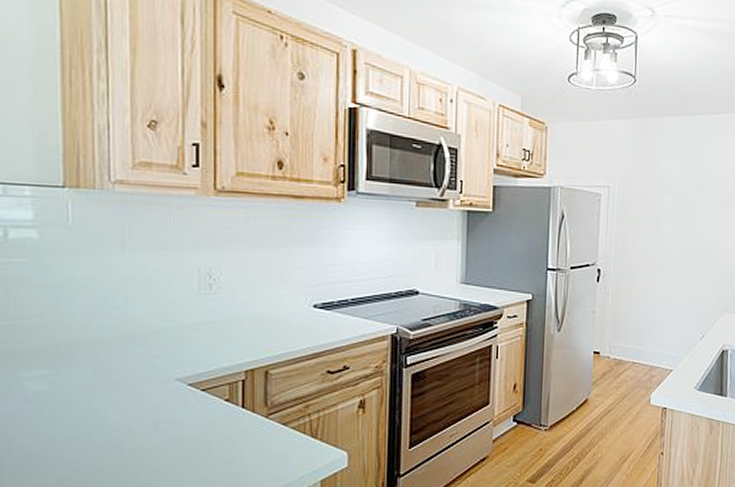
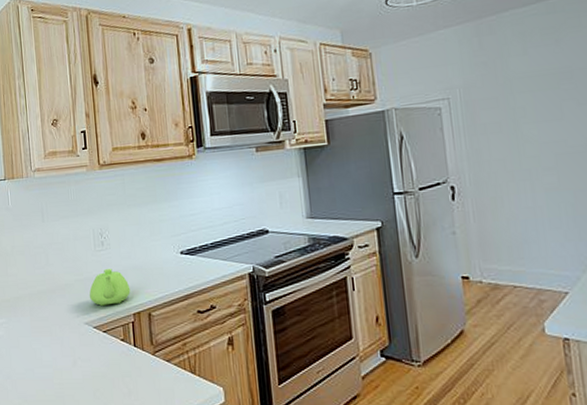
teapot: none [186,316,244,361] -> present [89,268,131,307]

